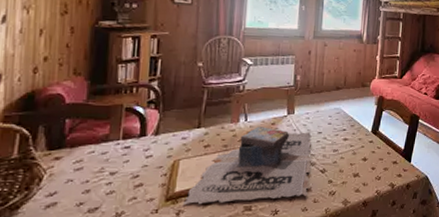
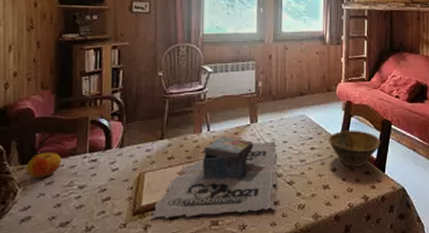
apple: none [54,138,94,165] -> present [26,152,62,179]
bowl: none [361,123,409,157] -> present [329,130,381,167]

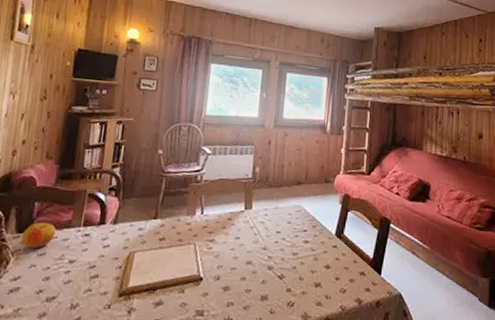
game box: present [149,137,278,220] -> none [134,221,269,306]
bowl: present [329,130,381,167] -> none [323,225,379,266]

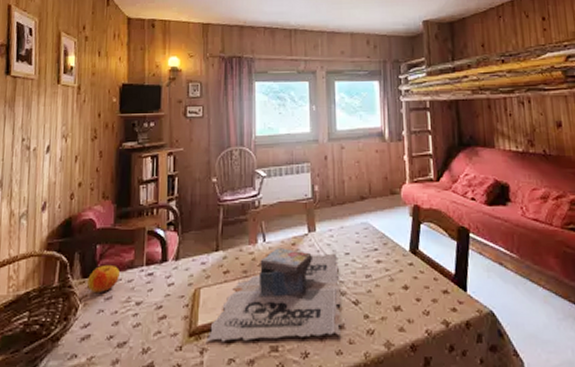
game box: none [134,221,269,306] -> present [205,248,342,343]

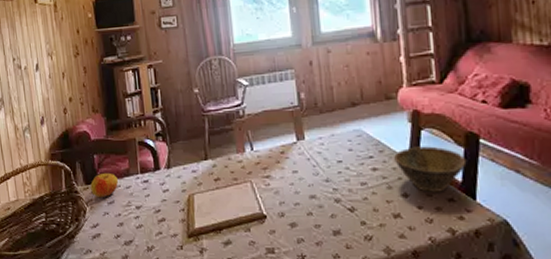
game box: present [205,248,342,343] -> none [204,156,338,244]
bowl: none [396,239,459,284] -> present [394,146,467,192]

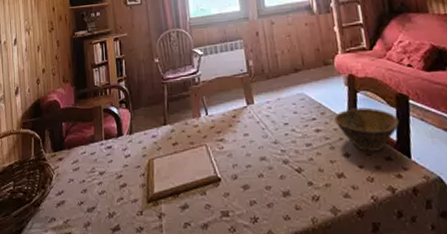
apple: present [90,172,119,198] -> none [58,139,84,165]

